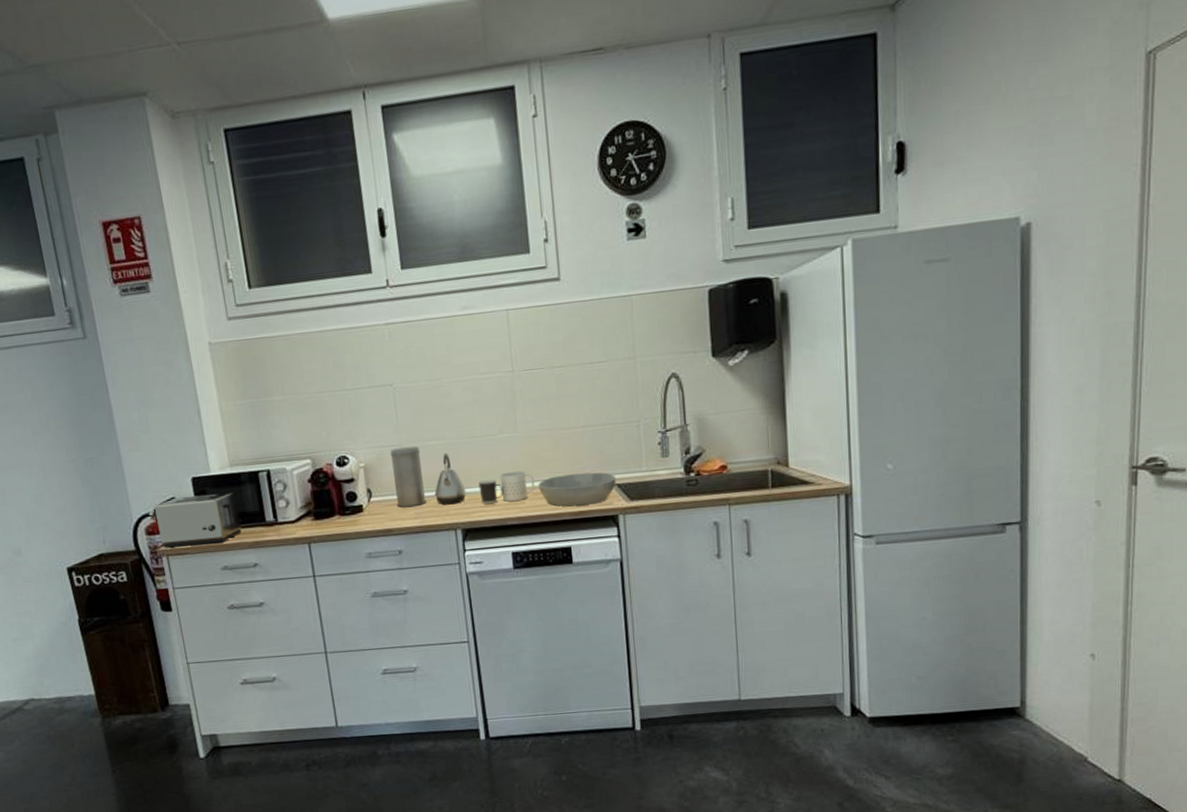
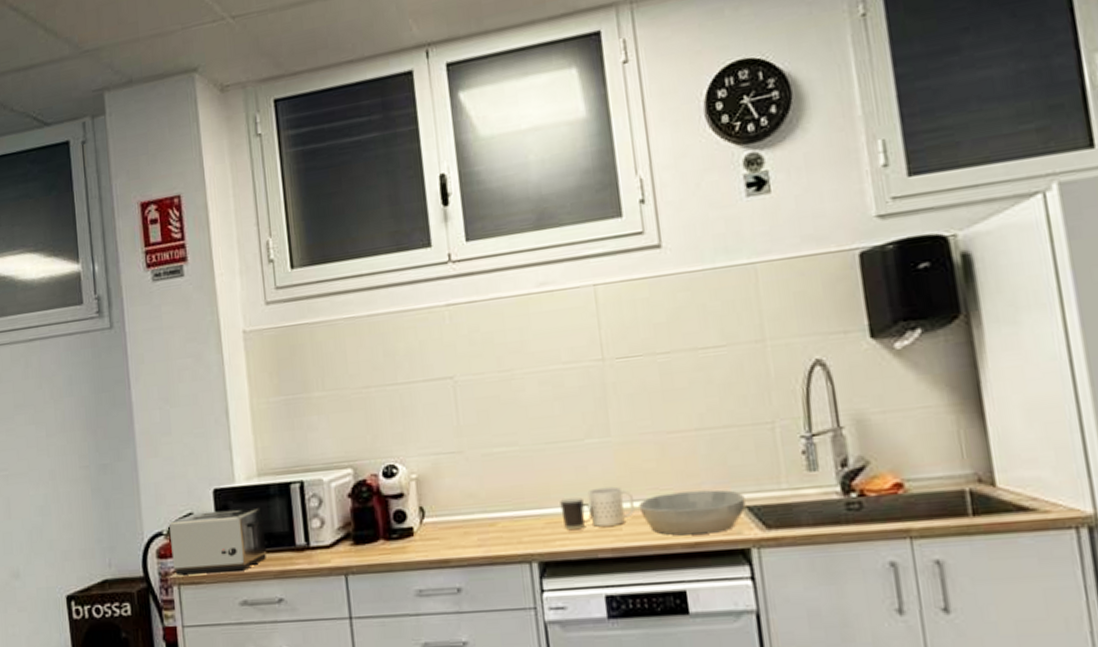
canister: present [390,446,427,508] -> none [448,453,493,532]
kettle: present [434,452,466,505] -> none [503,462,545,530]

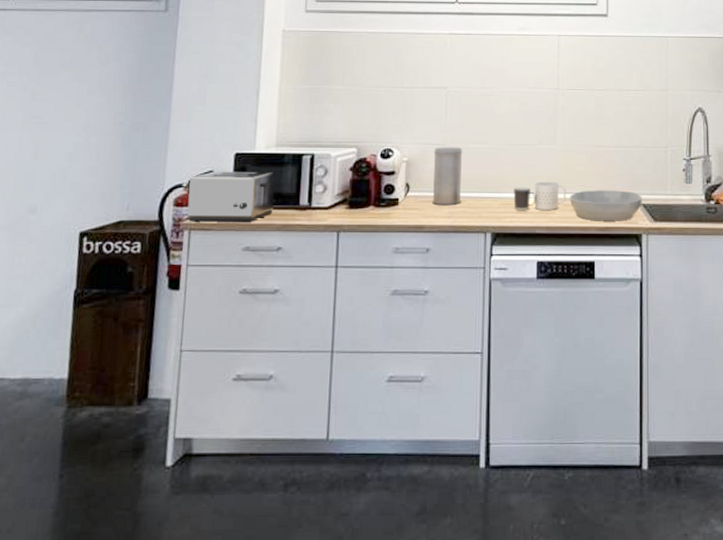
canister: none [448,453,493,532] -> present [432,146,463,206]

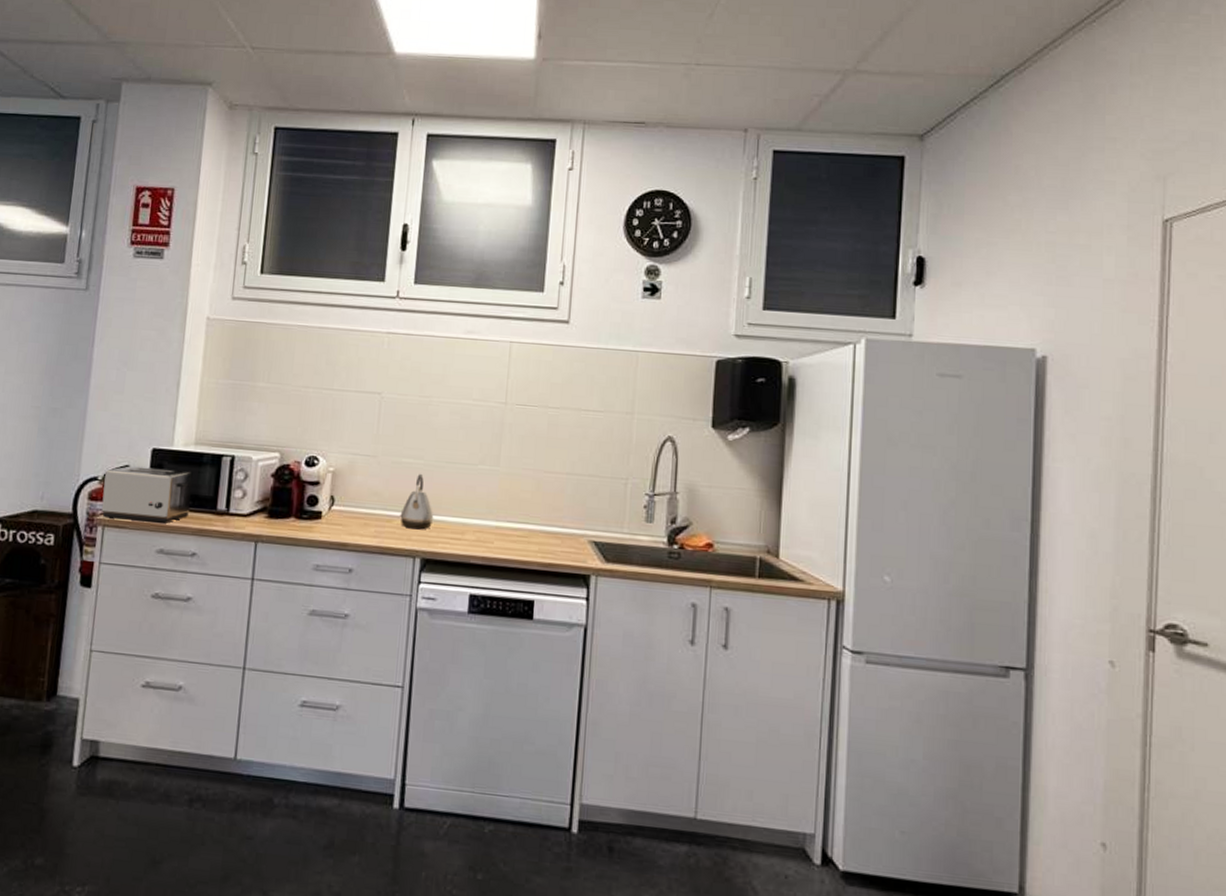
canister: present [432,146,463,206] -> none [358,458,395,525]
kettle: none [470,156,501,207] -> present [400,473,434,530]
mug: present [513,187,536,211] -> none [447,510,473,537]
mug: present [534,181,566,211] -> none [470,506,507,540]
bowl: present [569,190,642,221] -> none [510,520,594,559]

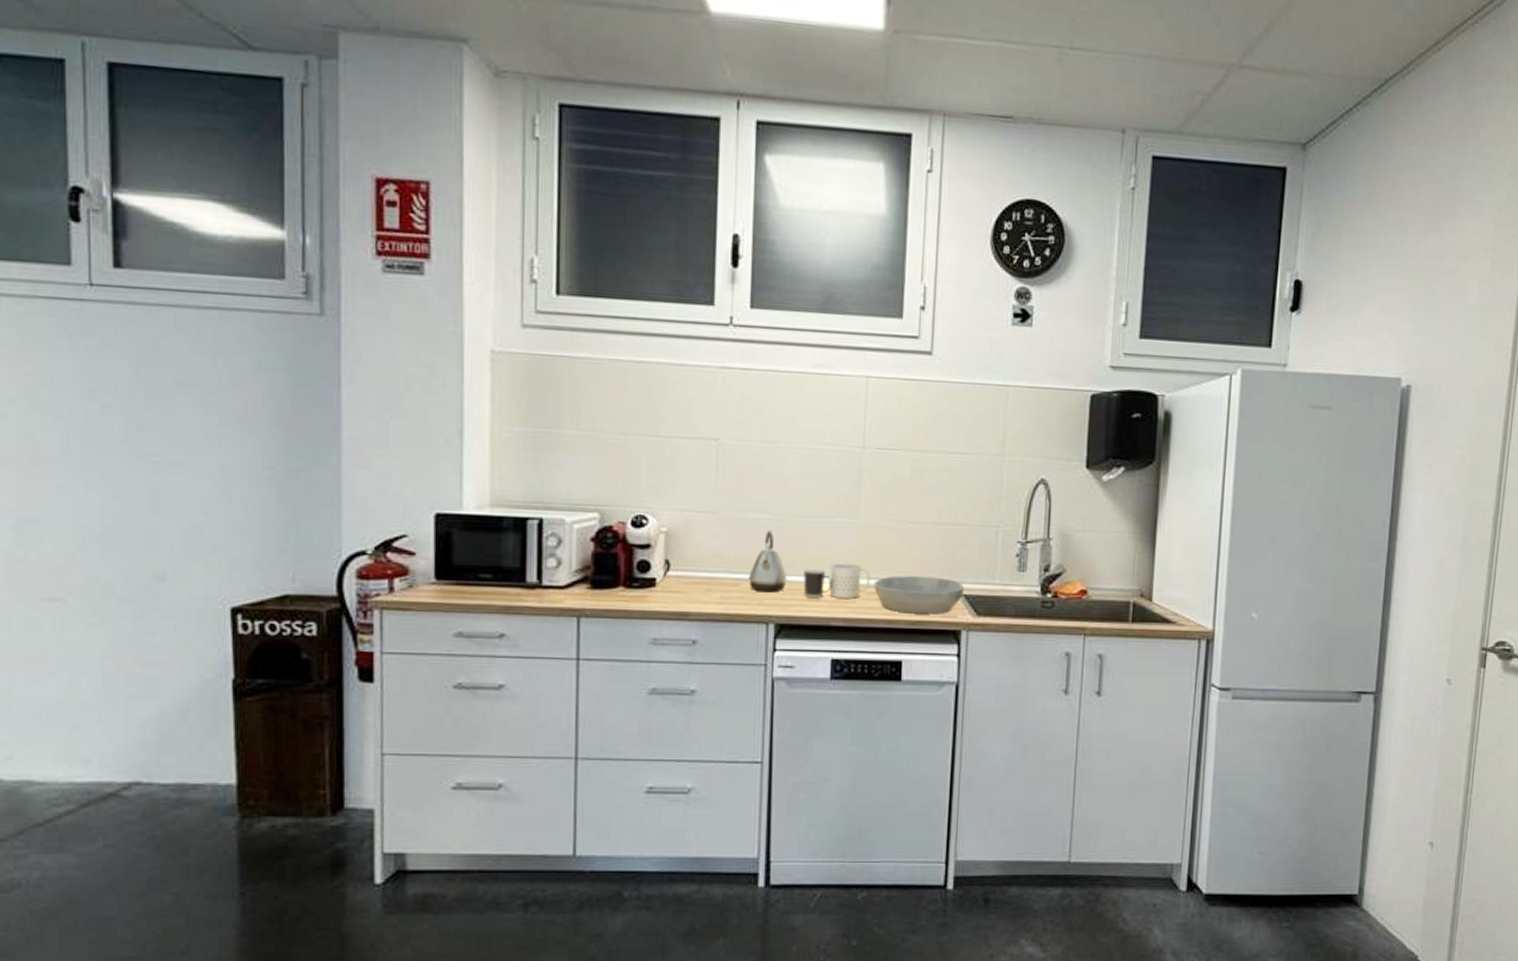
toaster: present [101,466,194,523] -> none [376,535,493,602]
mug: none [447,510,473,537] -> present [803,569,832,599]
mug: none [470,506,507,540] -> present [829,563,870,600]
bowl: none [510,520,594,559] -> present [874,575,964,614]

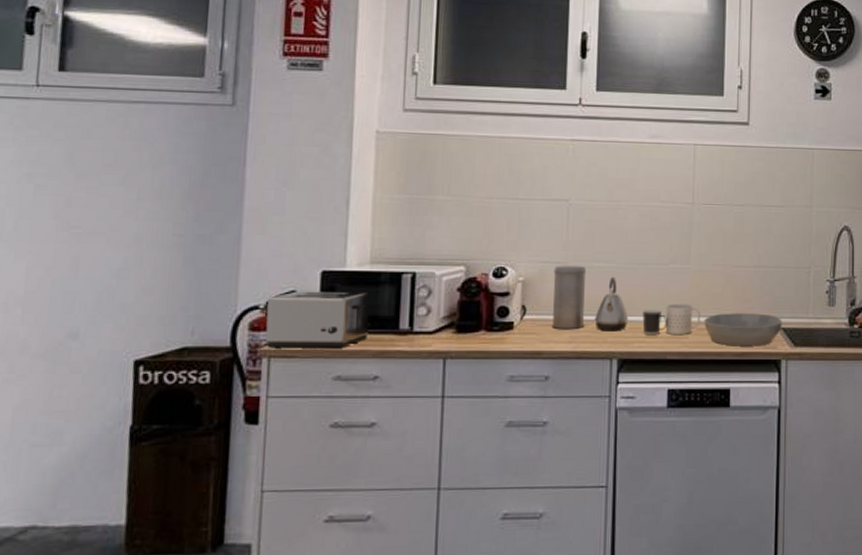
toaster: none [376,535,493,602] -> present [265,291,371,348]
canister: none [699,515,739,589] -> present [551,265,587,330]

